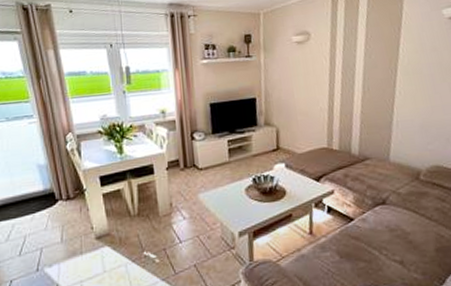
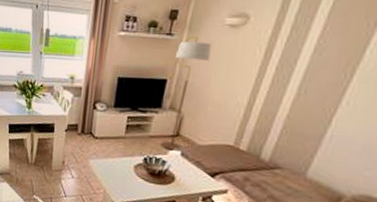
floor lamp: none [258,56,289,165] -> present [160,37,212,151]

